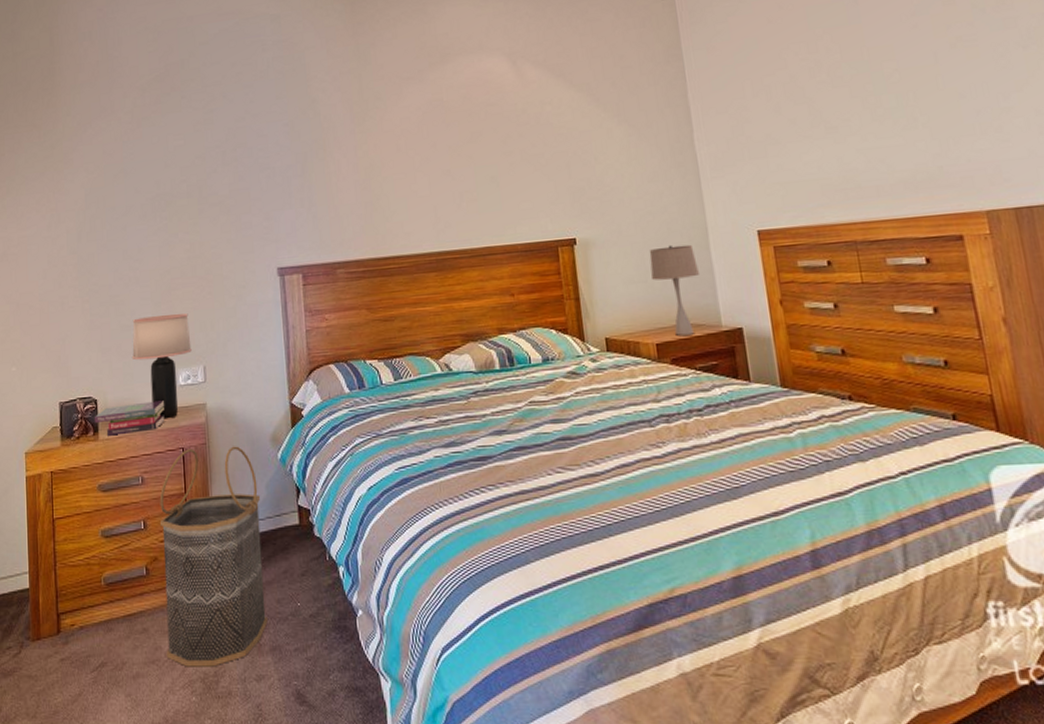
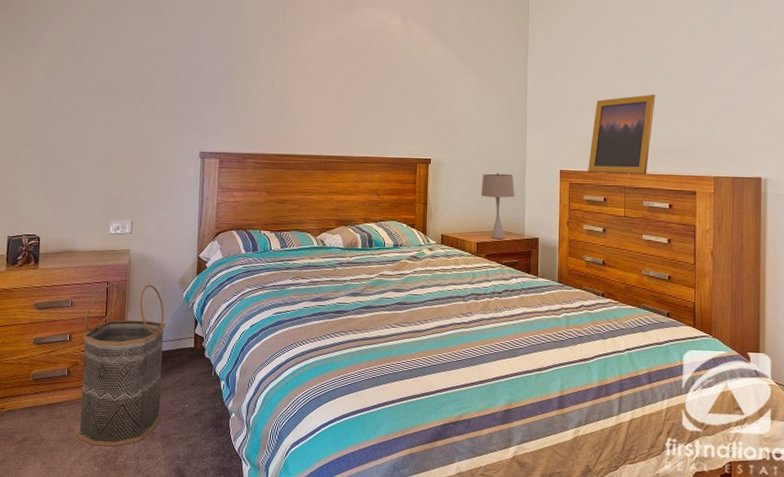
books: present [94,400,165,436] -> none [36,243,96,267]
table lamp: present [131,313,192,419] -> none [72,177,123,259]
picture frame: none [792,109,885,229] -> present [588,94,655,175]

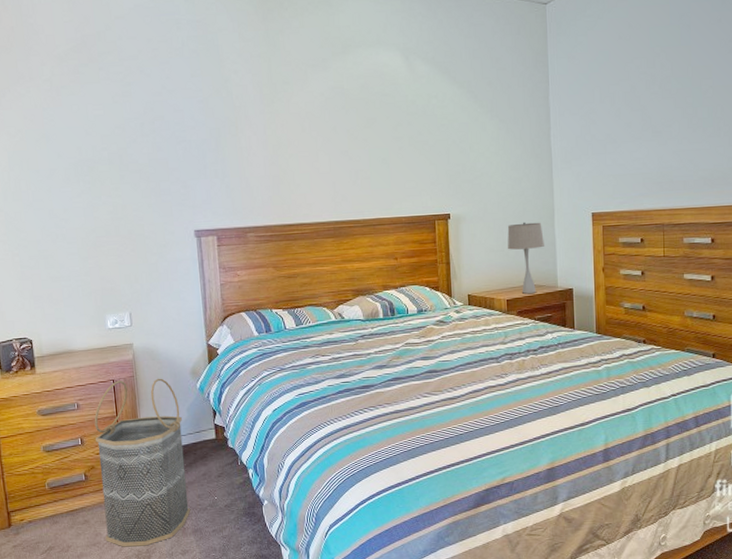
picture frame: present [588,94,655,175] -> none [622,118,692,213]

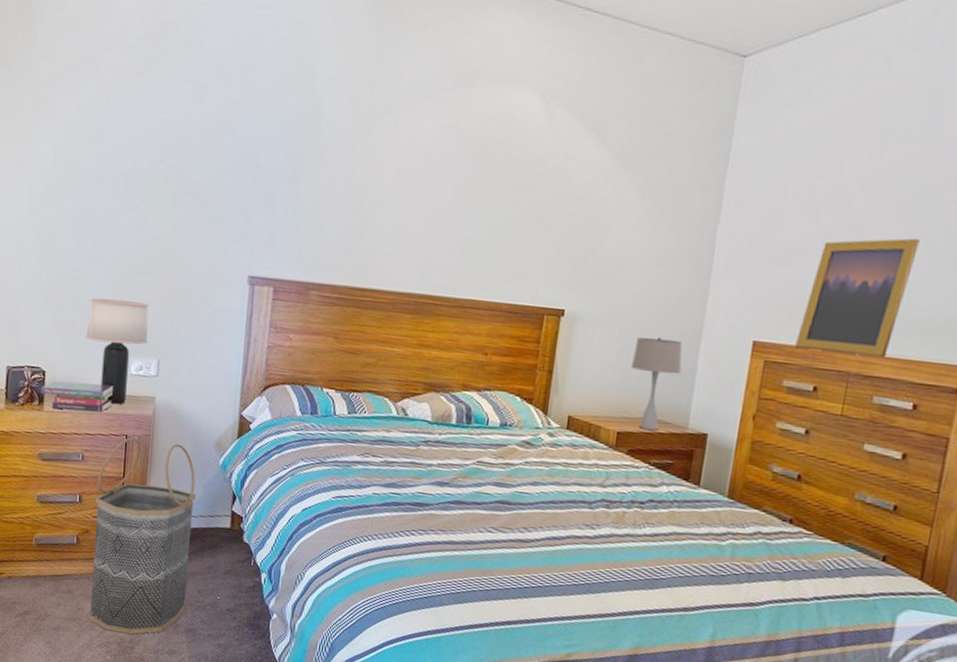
books: none [30,341,96,370] -> present [40,380,113,413]
table lamp: none [61,267,118,357] -> present [85,297,149,405]
picture frame: none [622,118,692,213] -> present [795,238,920,359]

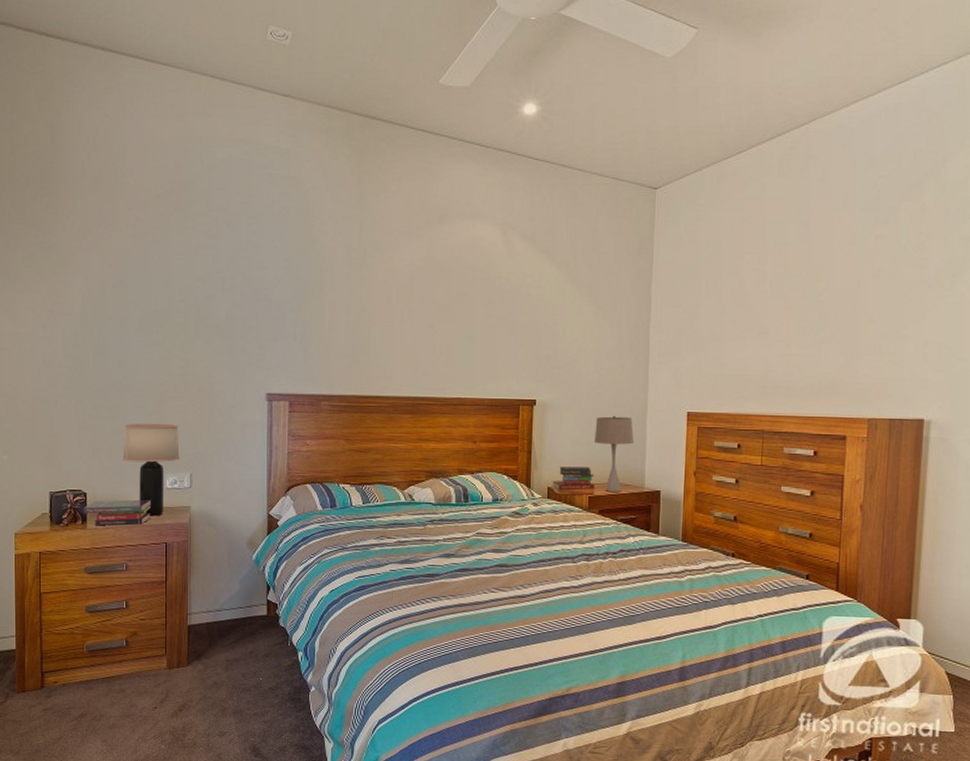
basket: present [87,437,196,635] -> none [140,544,233,723]
books: none [572,392,626,431] -> present [552,466,595,496]
picture frame: present [795,238,920,359] -> none [720,321,803,417]

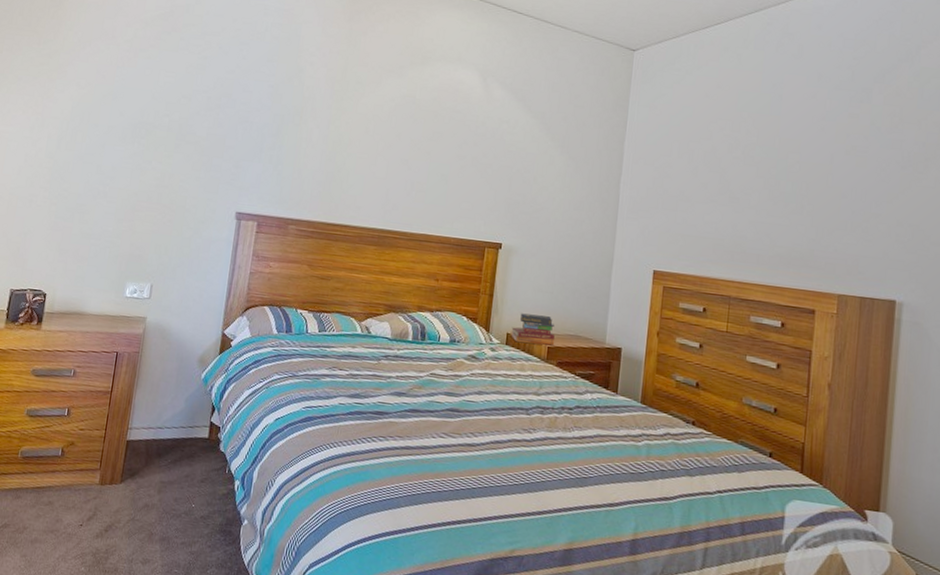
books: present [83,499,151,527] -> none [40,302,108,332]
table lamp: present [122,423,180,517] -> none [86,229,147,325]
table lamp: present [595,415,634,493] -> none [558,266,598,346]

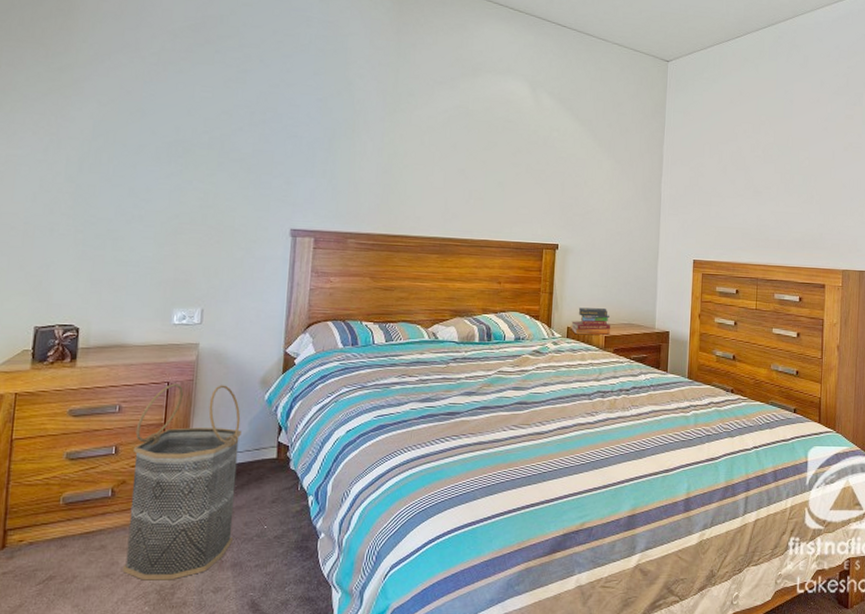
basket: none [65,353,179,545] -> present [122,383,241,581]

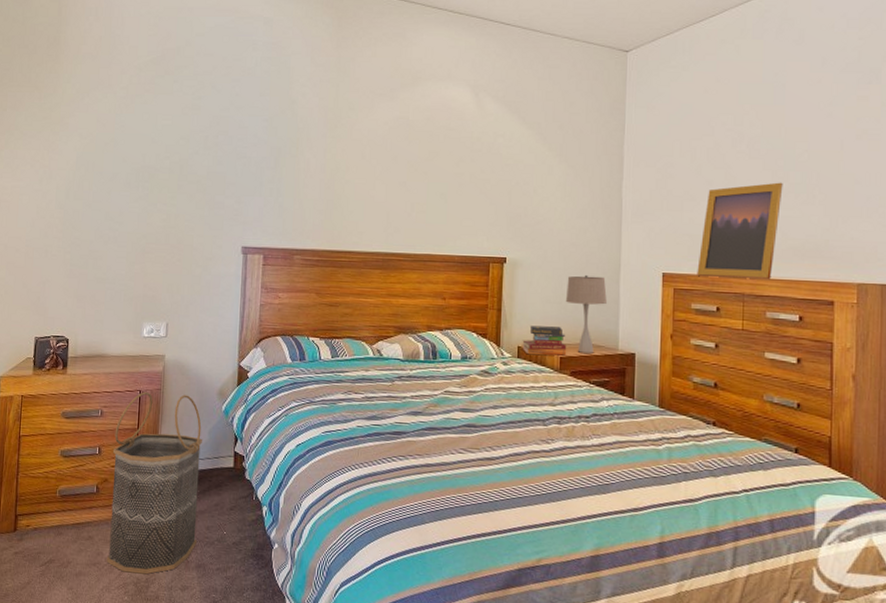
table lamp: none [611,261,647,333] -> present [566,274,607,354]
picture frame: none [721,183,789,267] -> present [697,182,783,280]

